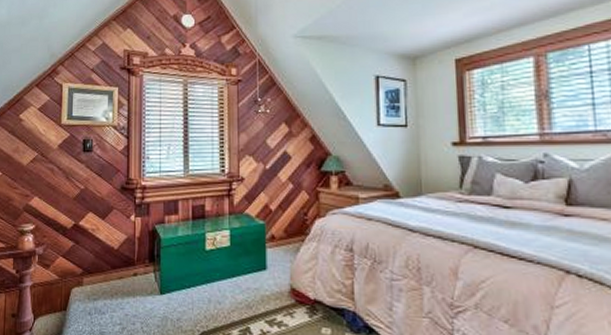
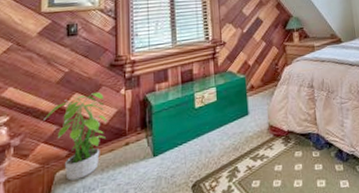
potted plant: none [62,213,117,300] -> present [44,92,107,181]

